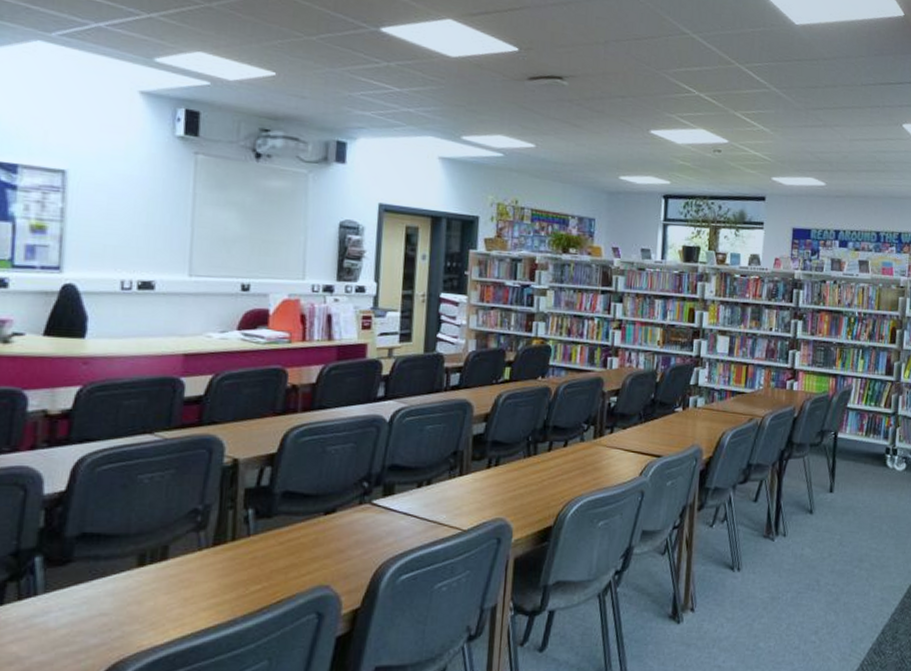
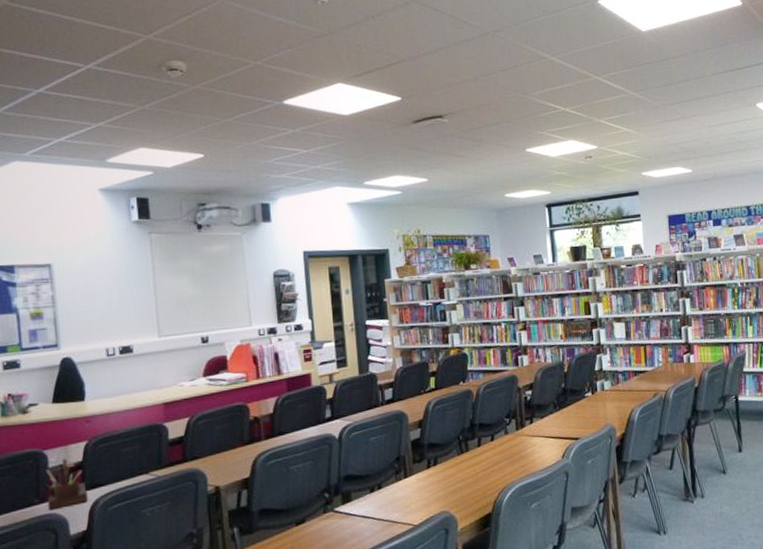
desk organizer: none [20,402,73,461] -> present [45,458,88,509]

